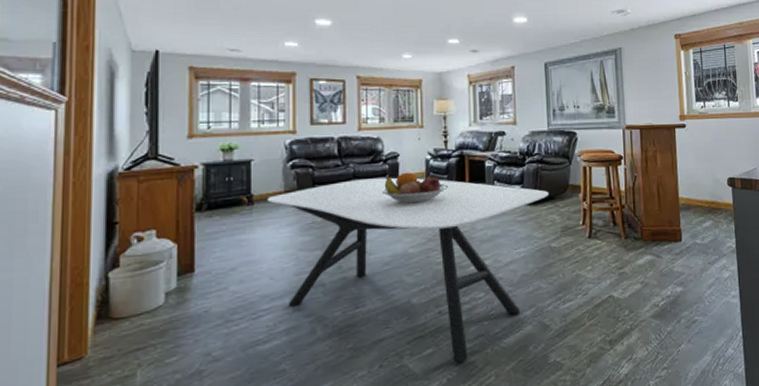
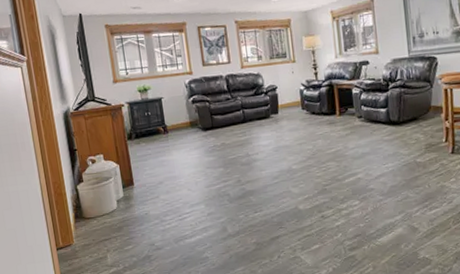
dining table: present [268,177,550,362] -> none [178,106,413,256]
fruit bowl: present [381,172,449,204] -> none [265,101,322,129]

